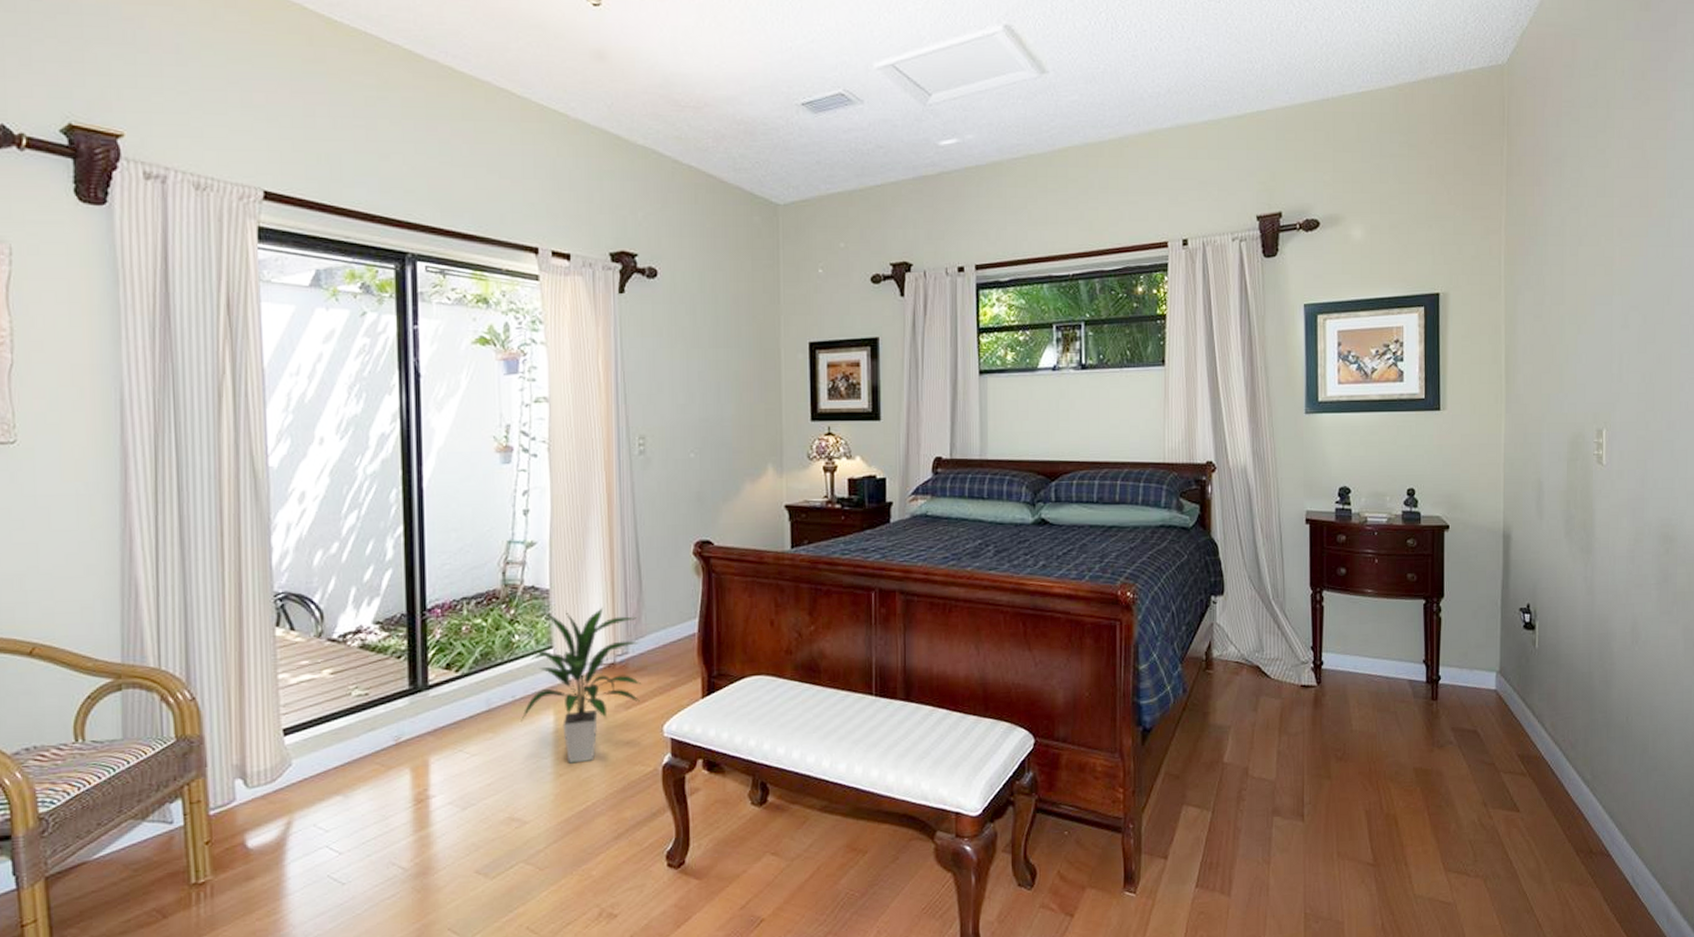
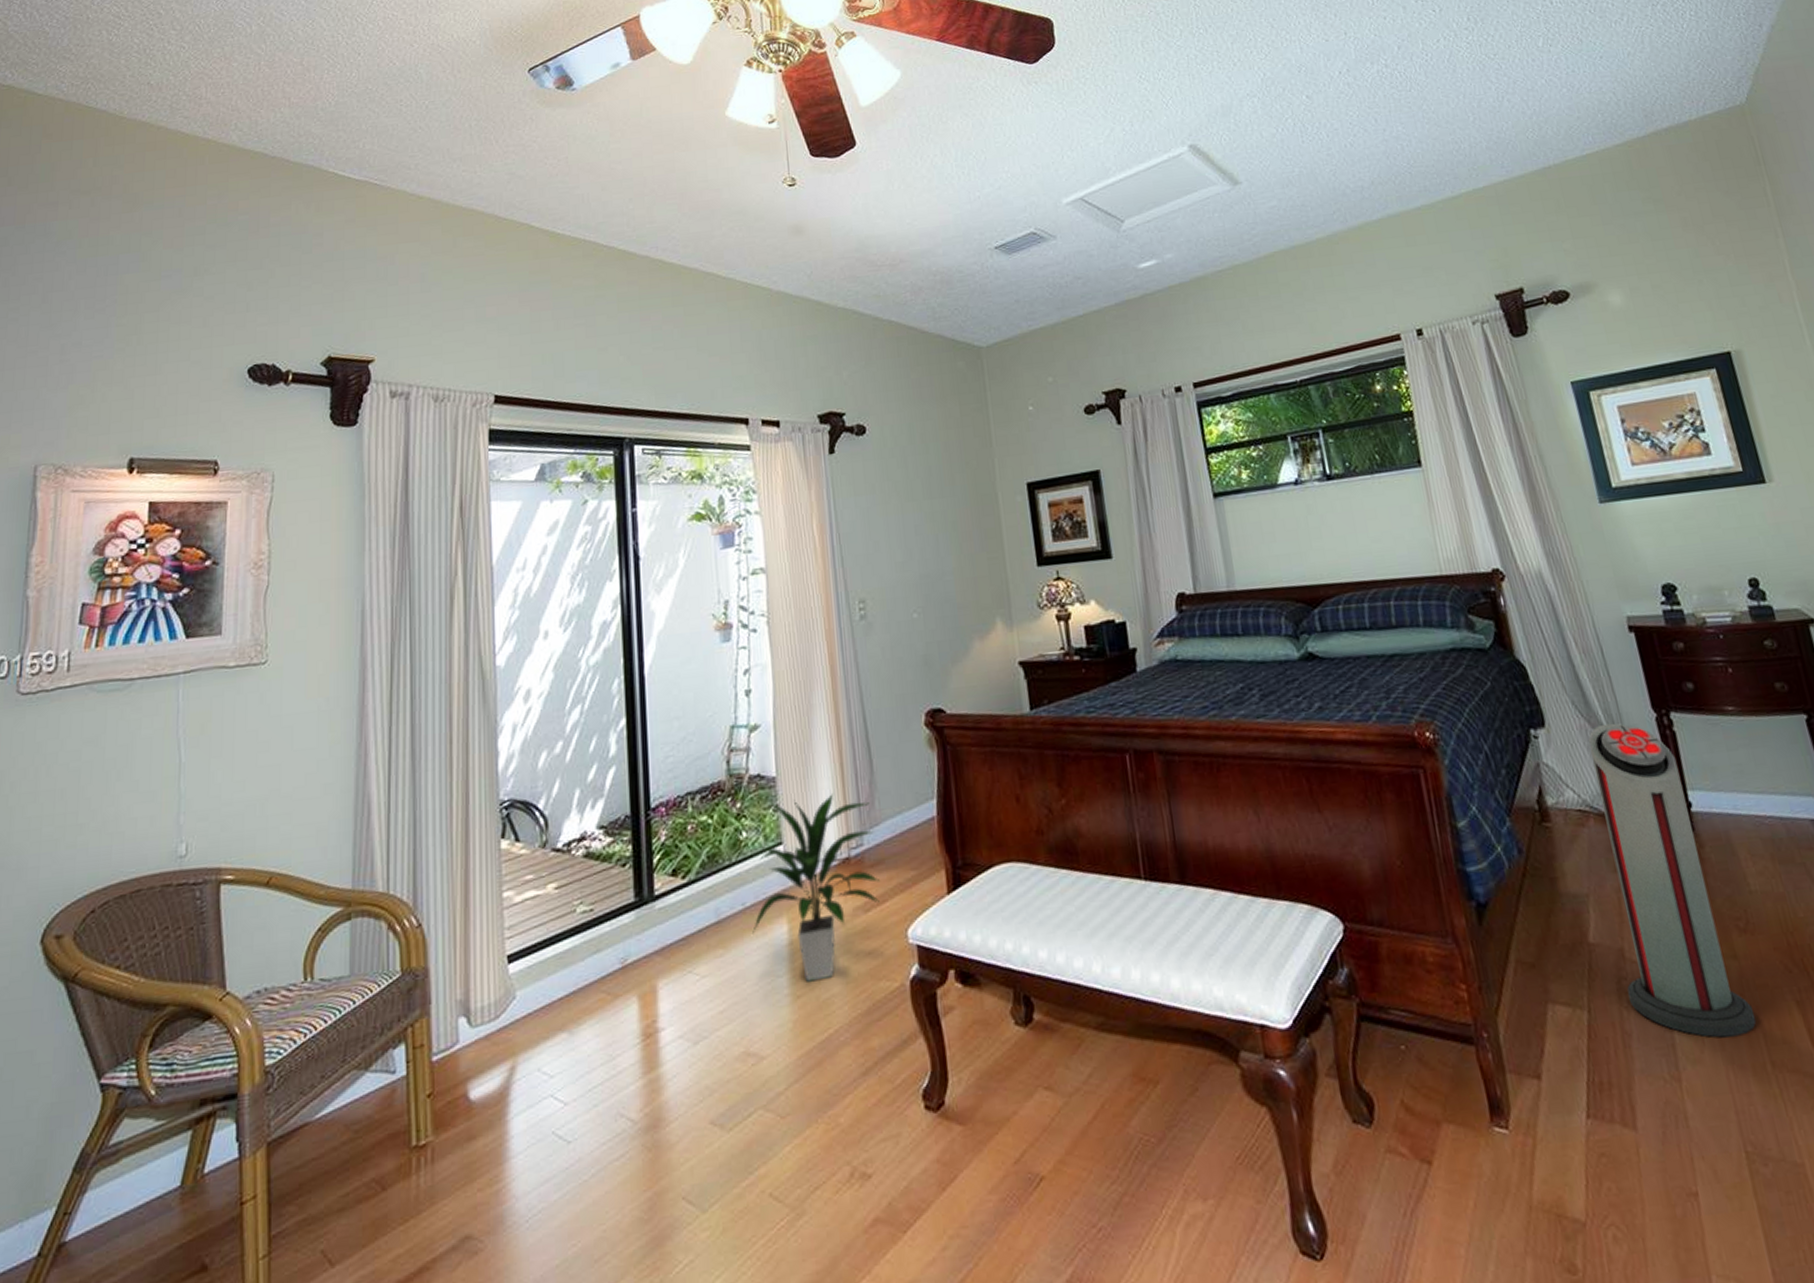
air purifier: none [1245,596,1334,835] -> present [1588,723,1757,1038]

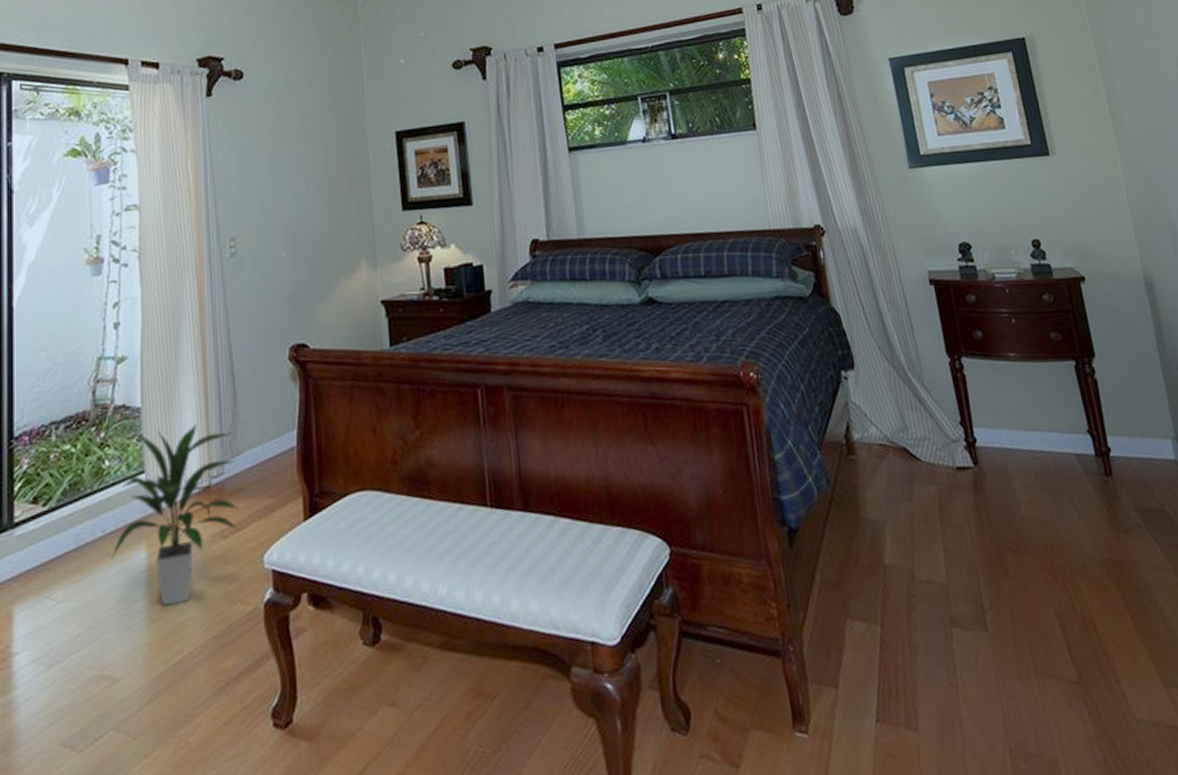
air purifier: present [1588,723,1757,1038] -> none [890,366,1023,649]

